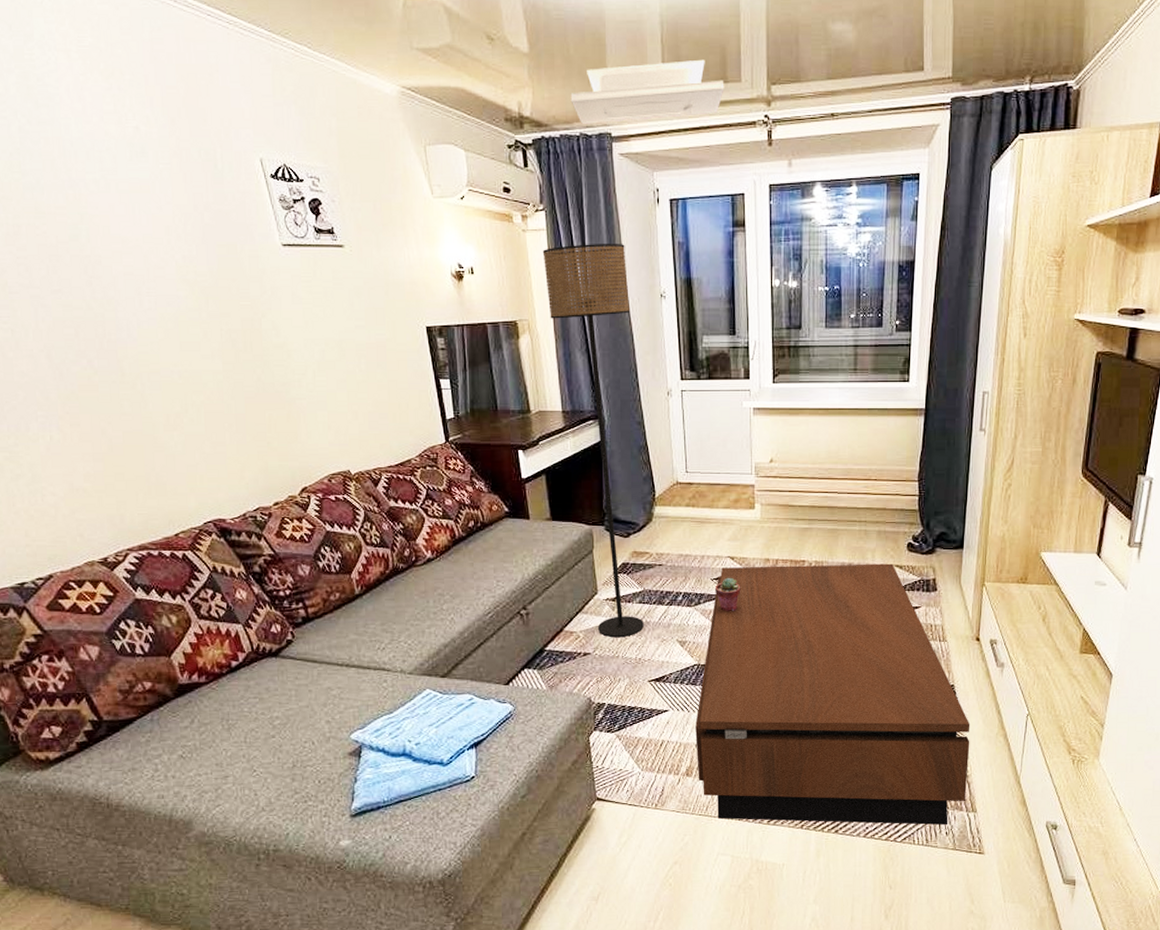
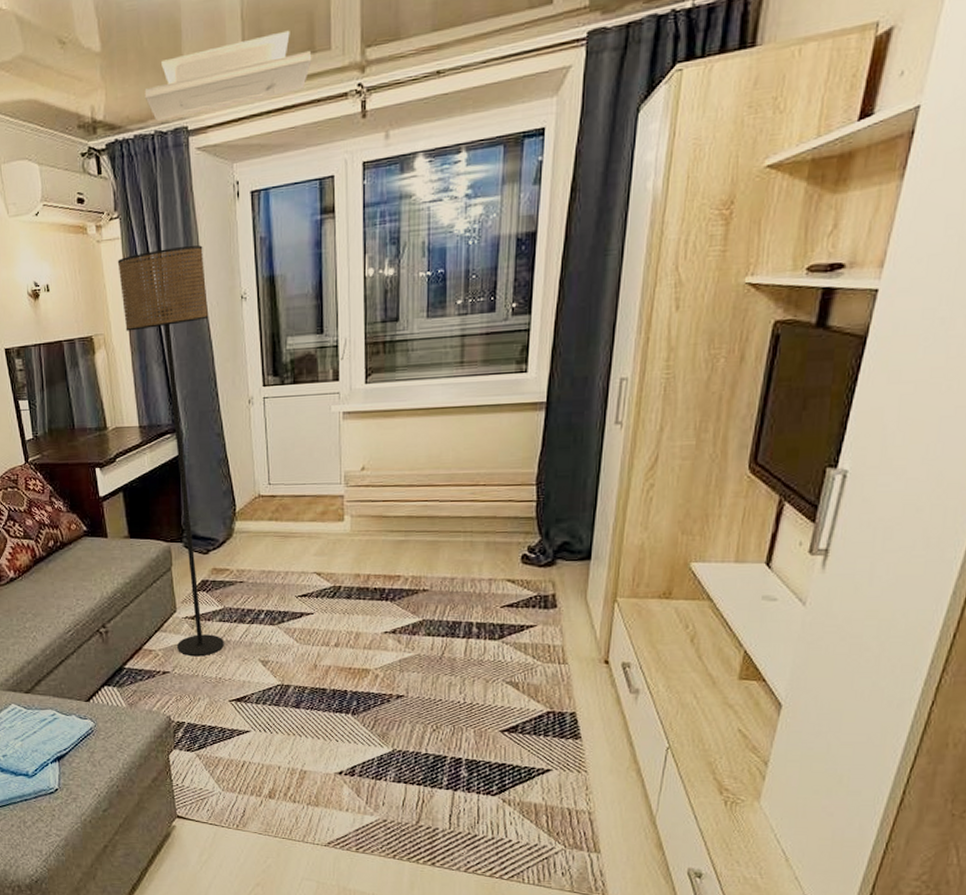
coffee table: present [695,563,970,826] -> none [278,577,595,865]
potted succulent: present [715,577,741,612] -> none [300,594,328,631]

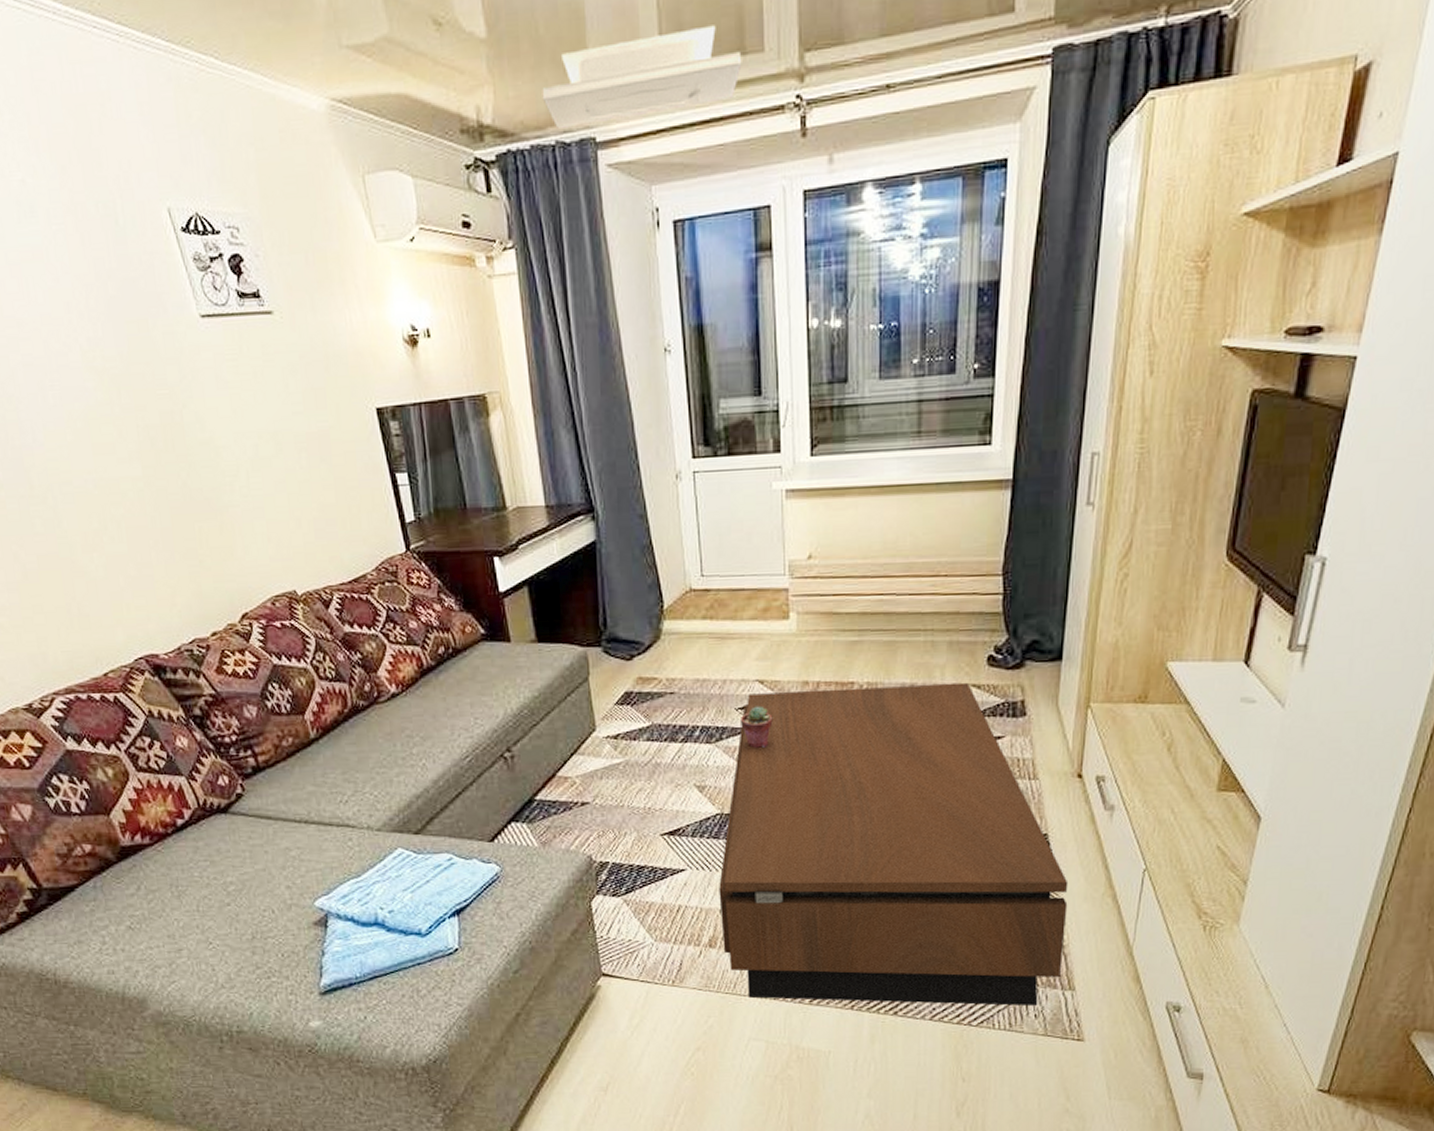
floor lamp: present [117,245,224,657] -> none [514,285,653,784]
coffee table: none [278,577,595,865] -> present [719,682,1069,1006]
potted succulent: none [300,594,328,631] -> present [741,706,773,749]

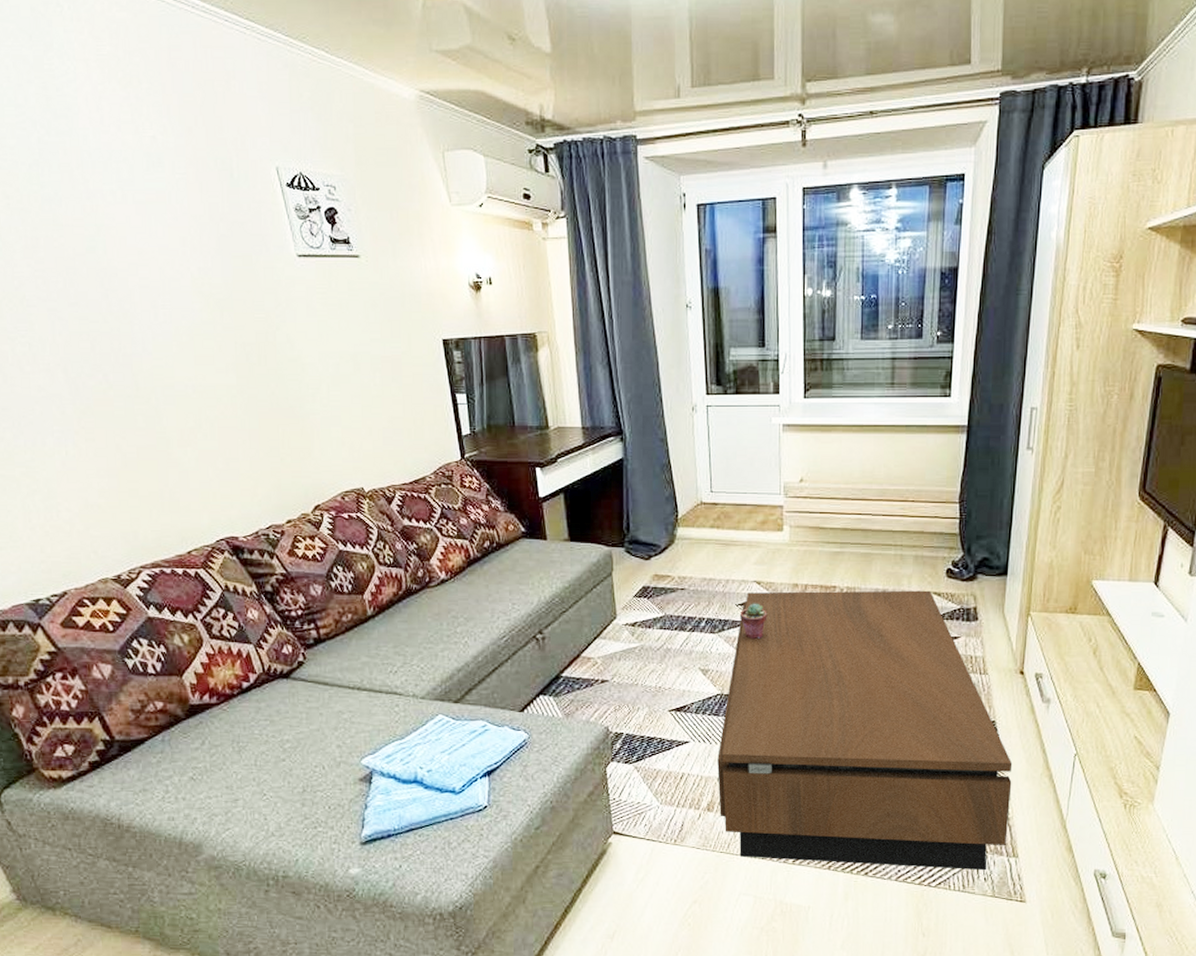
ceiling light: present [542,25,742,130] -> none [594,56,756,128]

